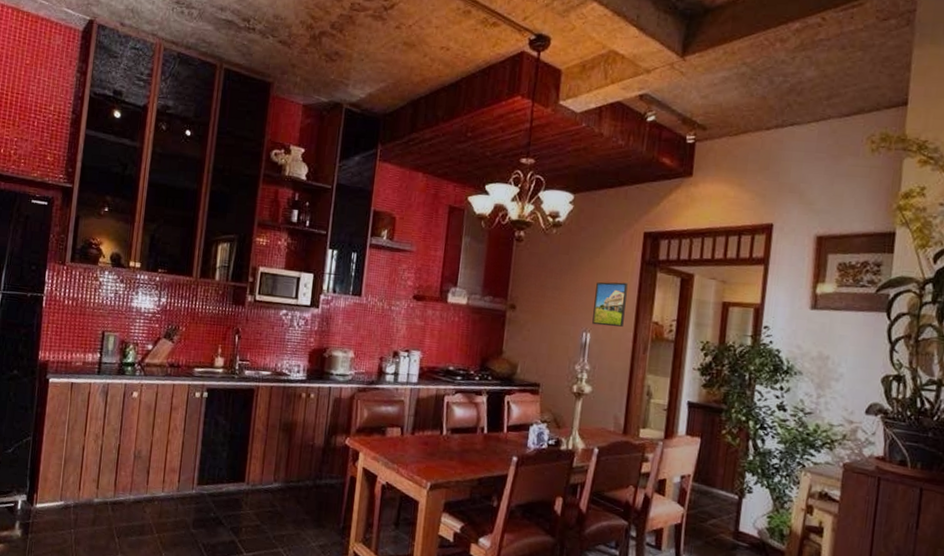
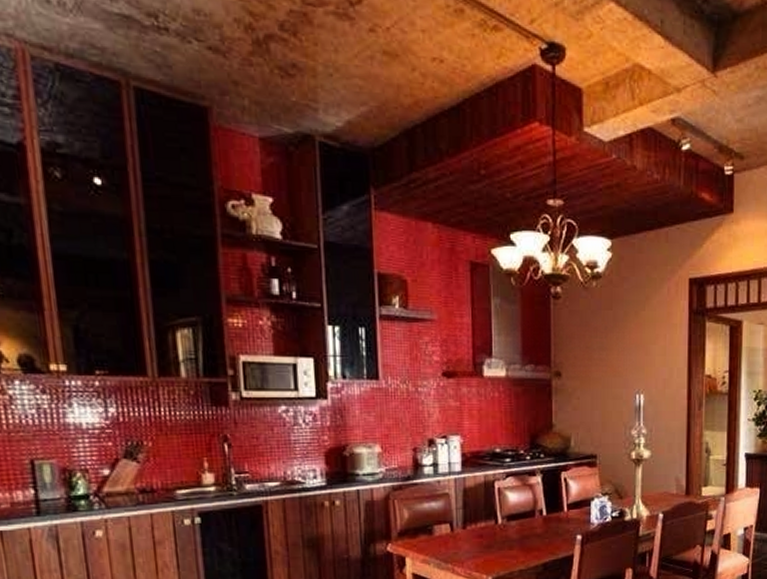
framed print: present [592,282,628,327] -> none [645,336,677,385]

